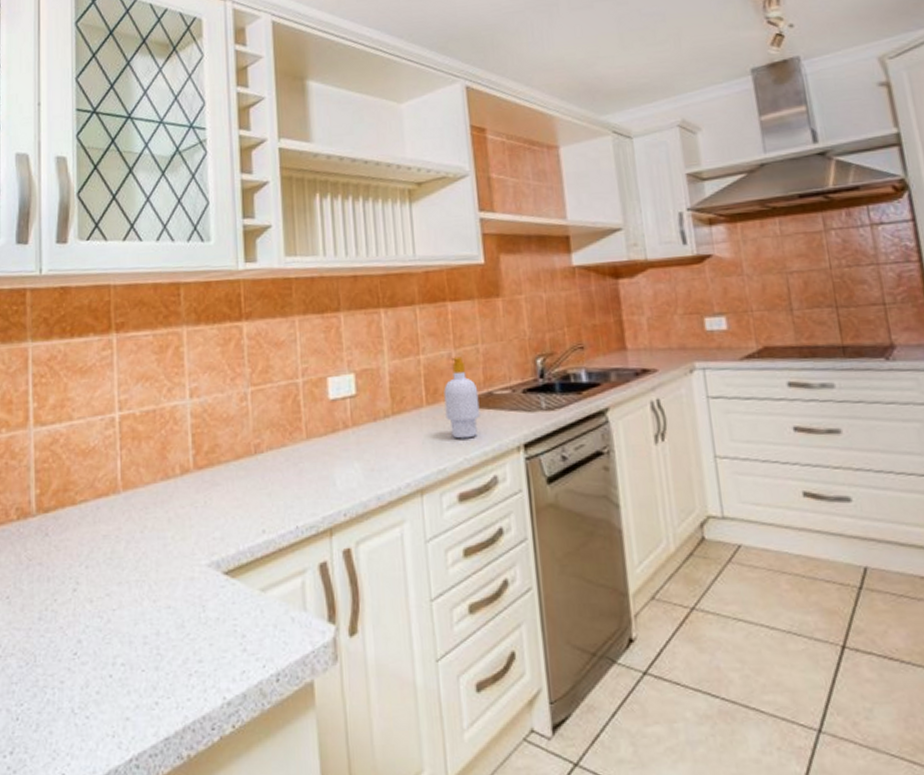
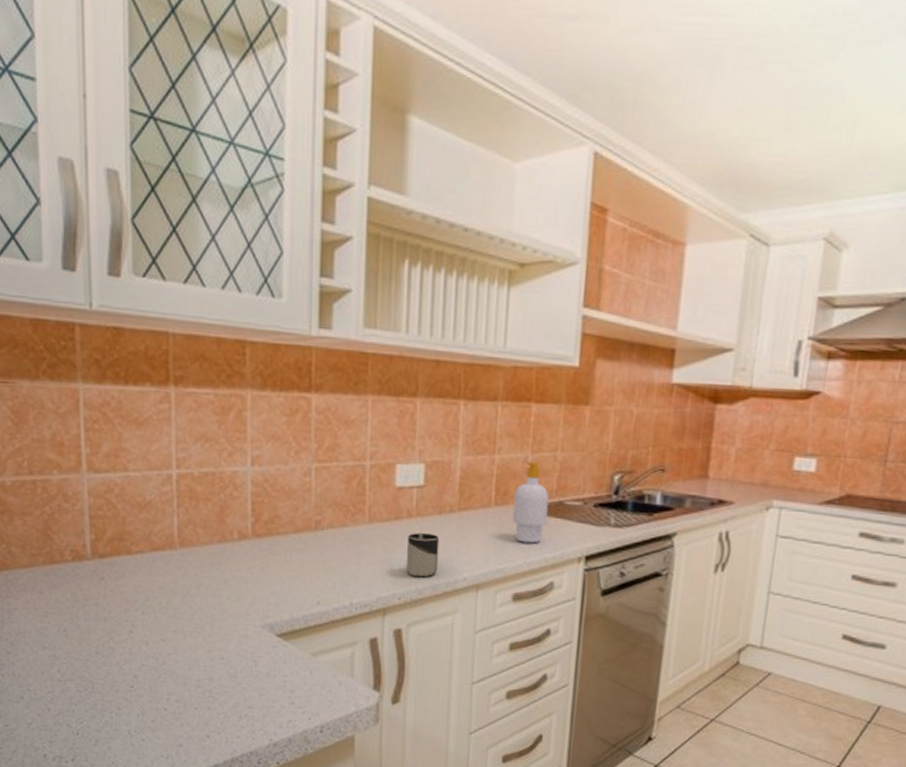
cup: none [346,442,380,490] -> present [406,533,440,577]

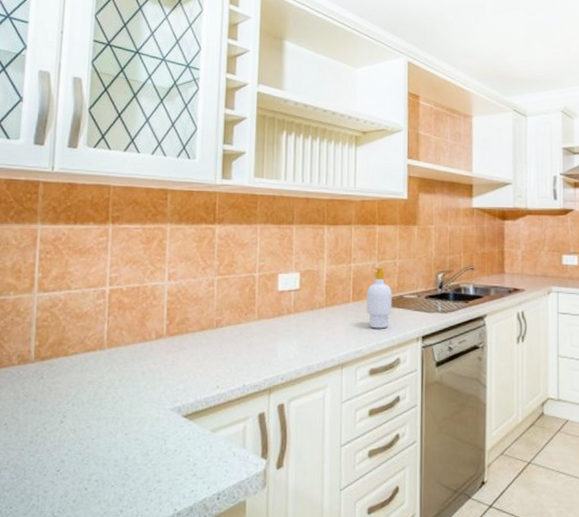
cup: present [406,533,440,577] -> none [287,326,312,361]

